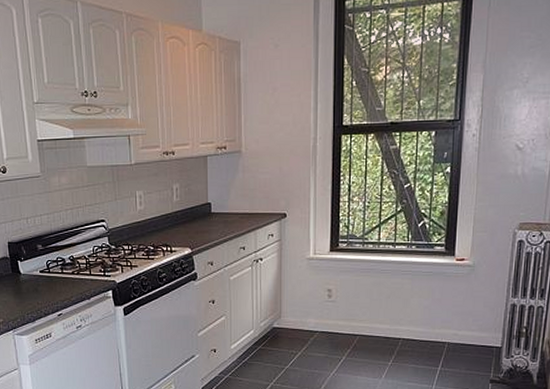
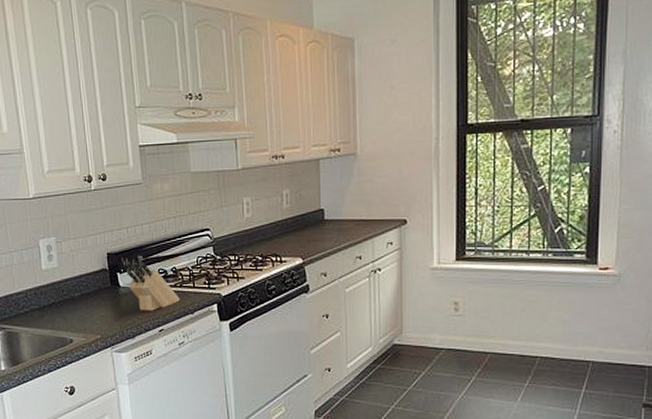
knife block: none [25,247,77,297] -> present [125,258,180,311]

